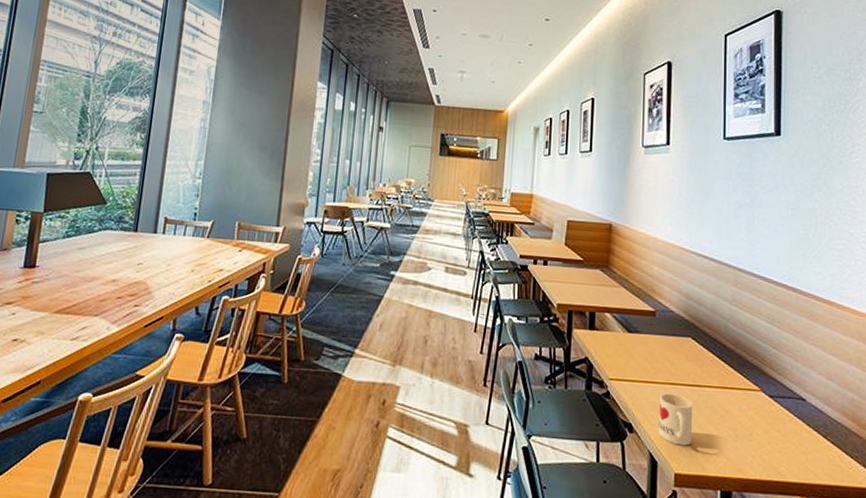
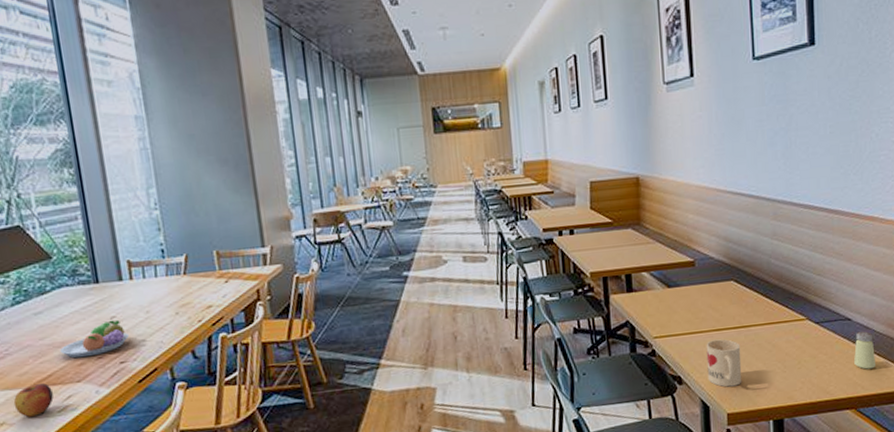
apple: none [37,311,72,340] -> present [13,383,54,417]
fruit bowl: none [88,266,149,295] -> present [59,320,130,359]
saltshaker: none [807,414,830,457] -> present [854,331,877,370]

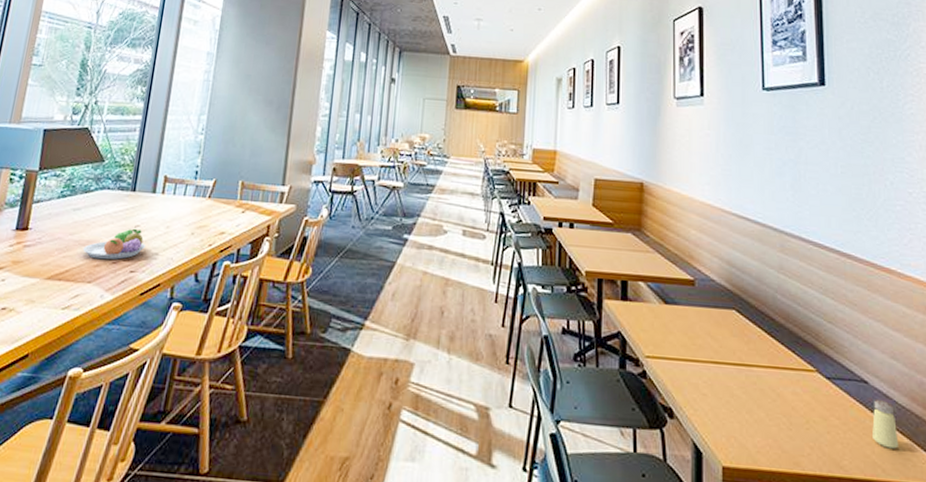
apple: present [13,383,54,417] -> none [27,277,65,309]
mug: present [706,339,742,387] -> none [702,373,741,435]

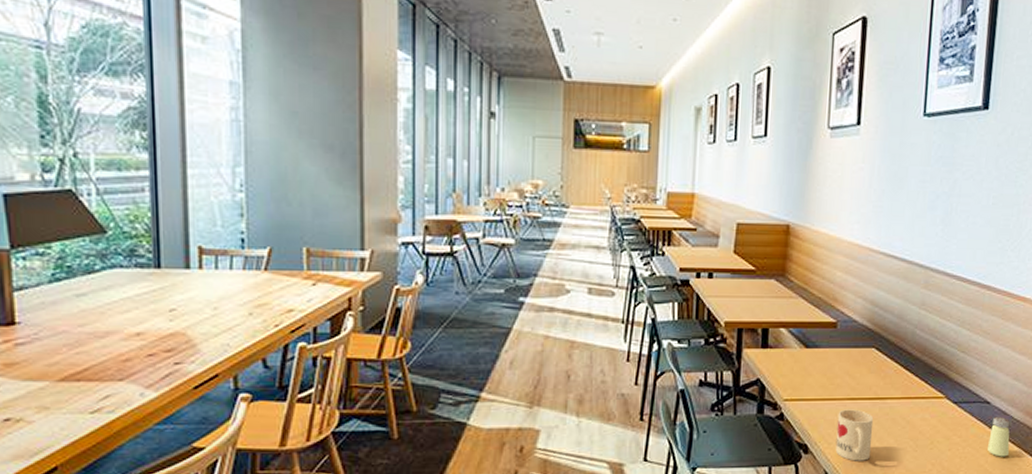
fruit bowl: present [82,228,146,260] -> none [102,313,190,353]
mug: none [702,373,741,435] -> present [835,409,874,461]

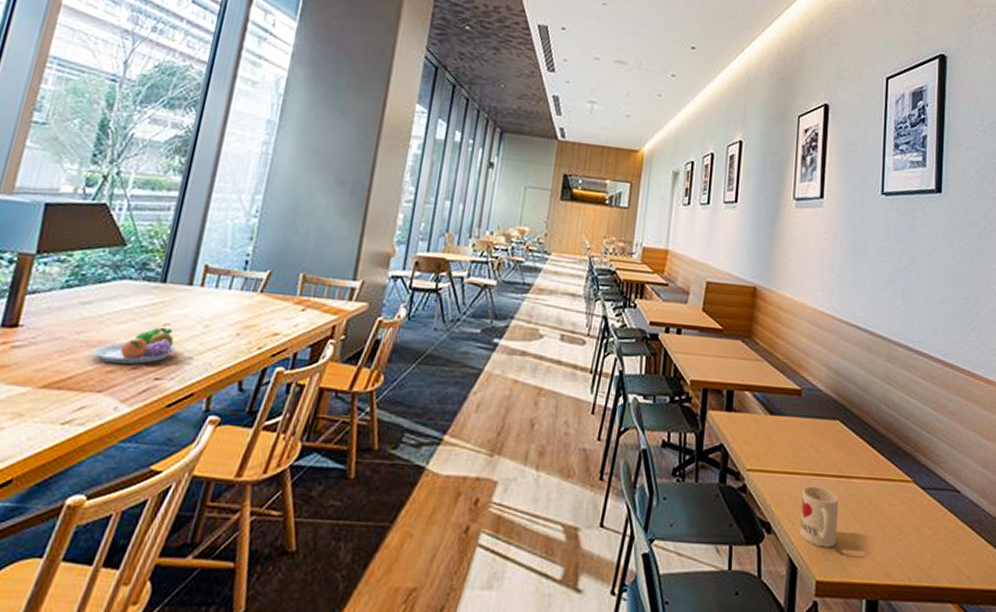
fruit bowl: none [102,313,190,353] -> present [92,327,178,365]
saltshaker: present [988,416,1010,457] -> none [960,507,984,557]

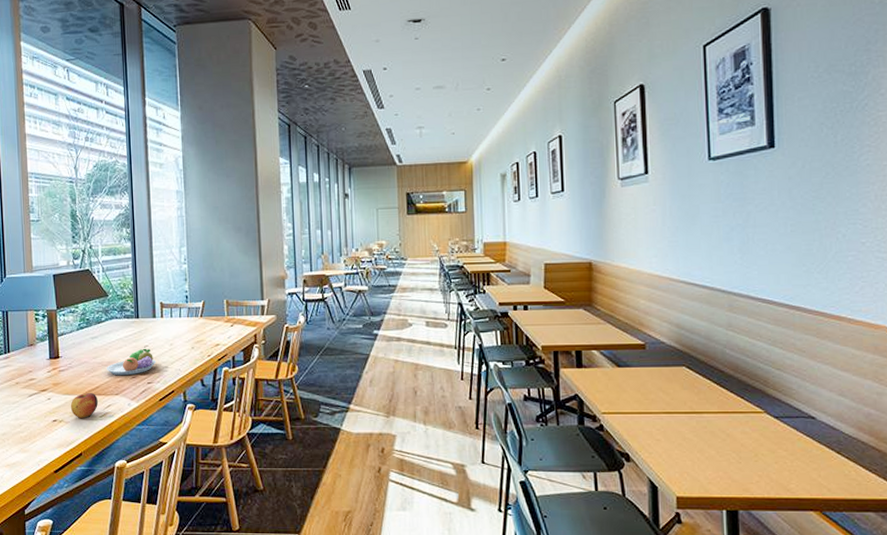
apple: none [13,385,66,424] -> present [70,393,98,418]
mug: present [799,485,840,548] -> none [655,422,693,470]

